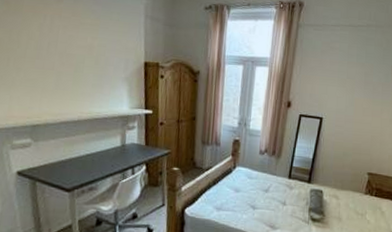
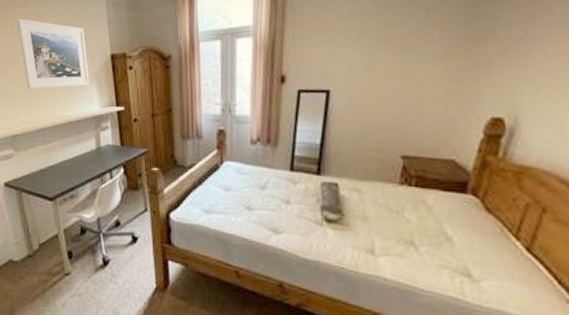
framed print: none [50,12,121,87] -> present [17,18,90,90]

